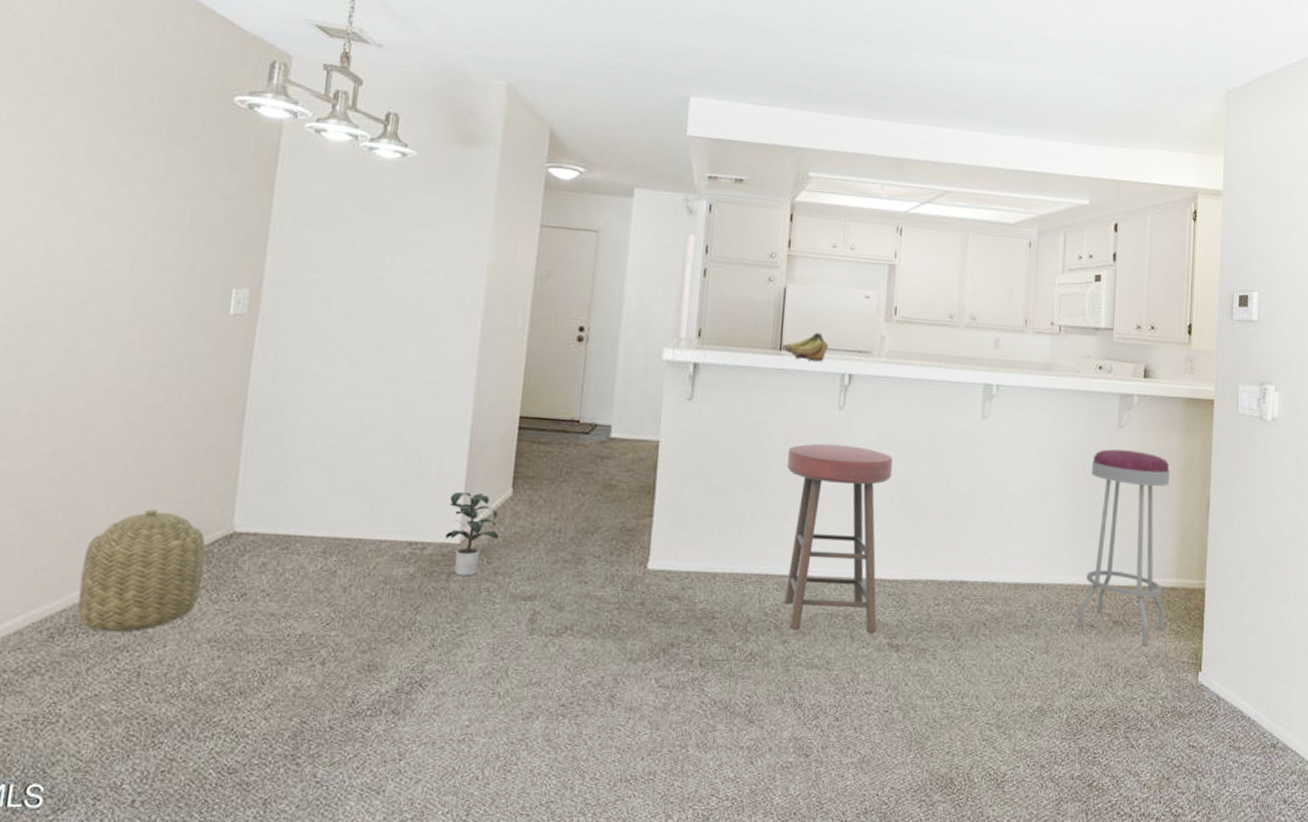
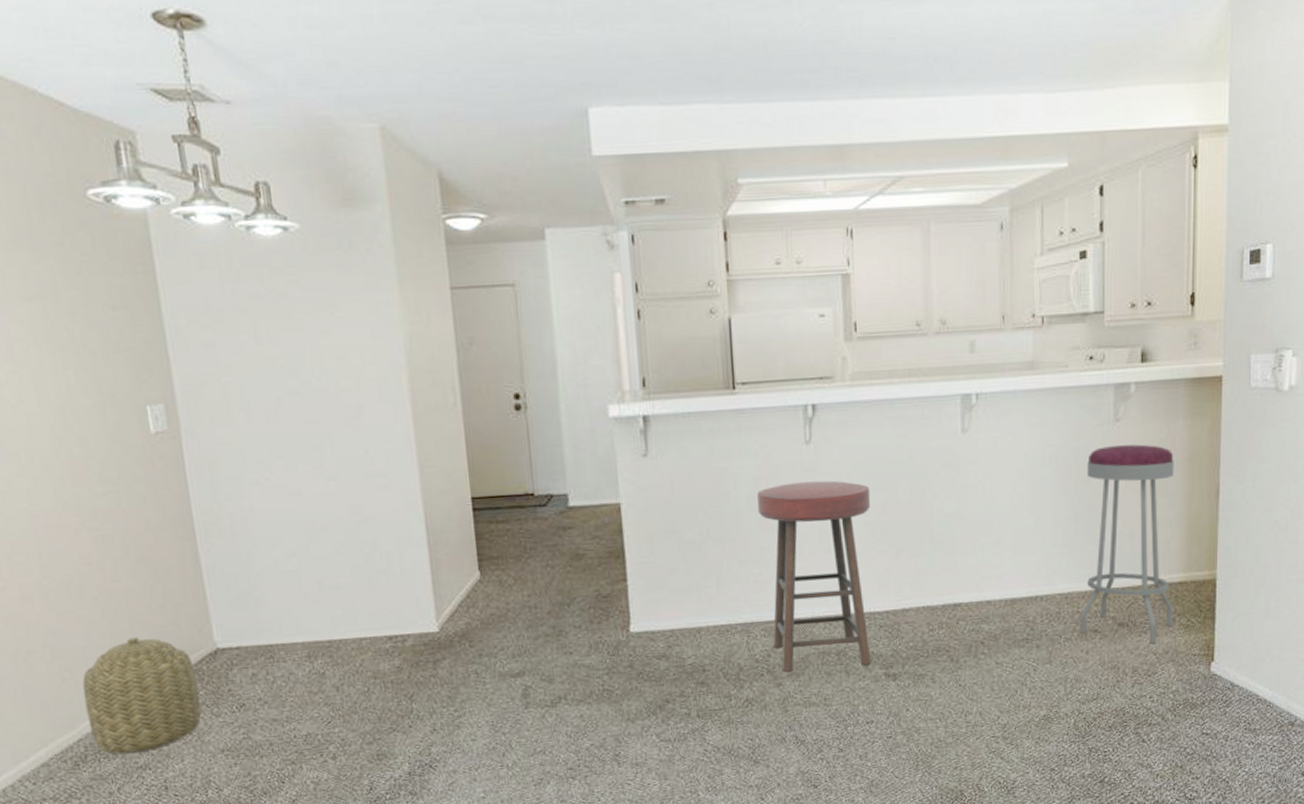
potted plant: present [444,492,499,577] -> none [419,580,475,663]
fruit: present [781,332,828,363] -> none [734,363,786,397]

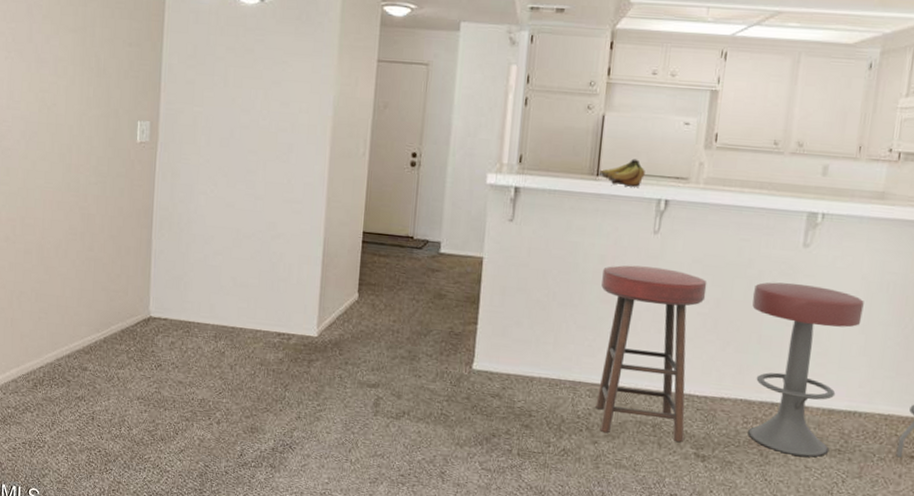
basket: present [82,637,201,754] -> none [50,295,131,387]
fruit: none [734,363,786,397] -> present [598,159,645,188]
bar stool: none [918,472,1030,654] -> present [748,282,864,457]

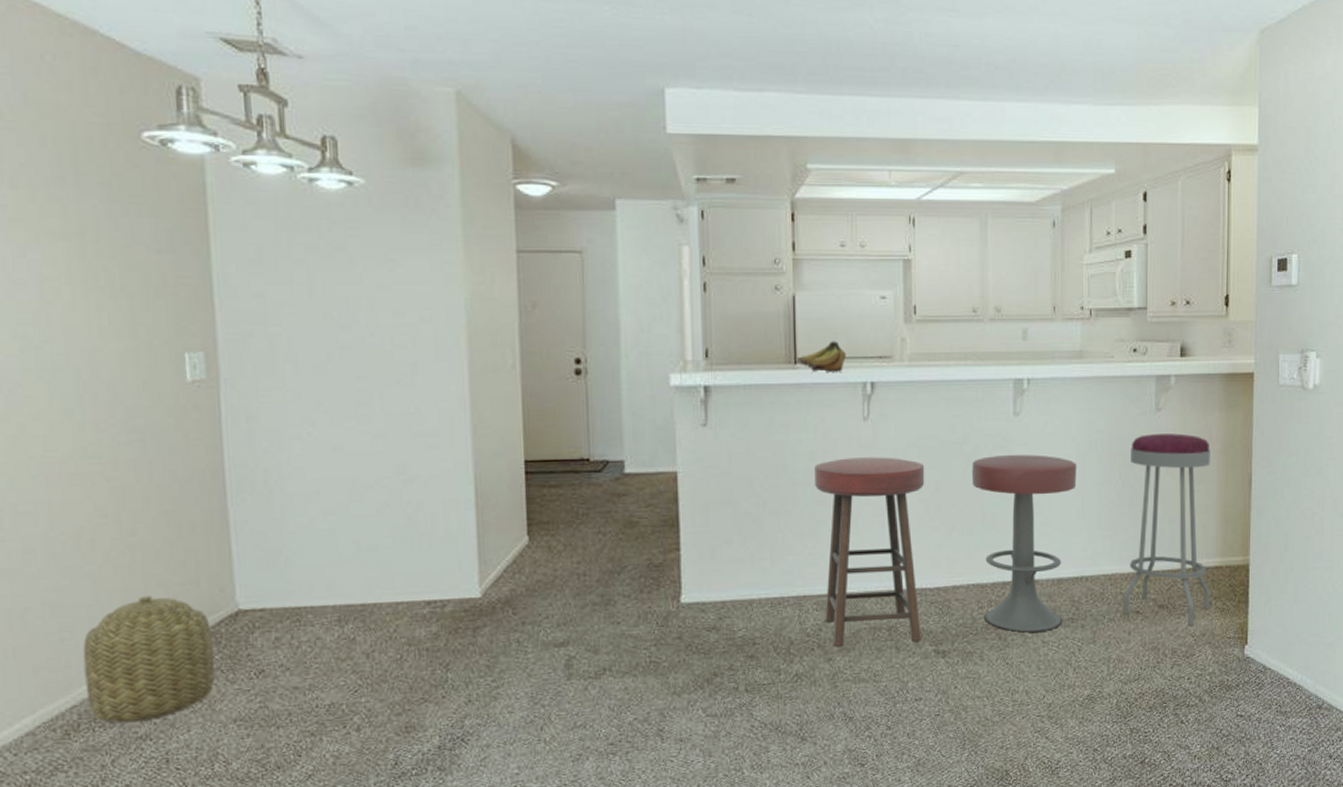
basket: none [50,295,131,387] -> present [82,596,215,723]

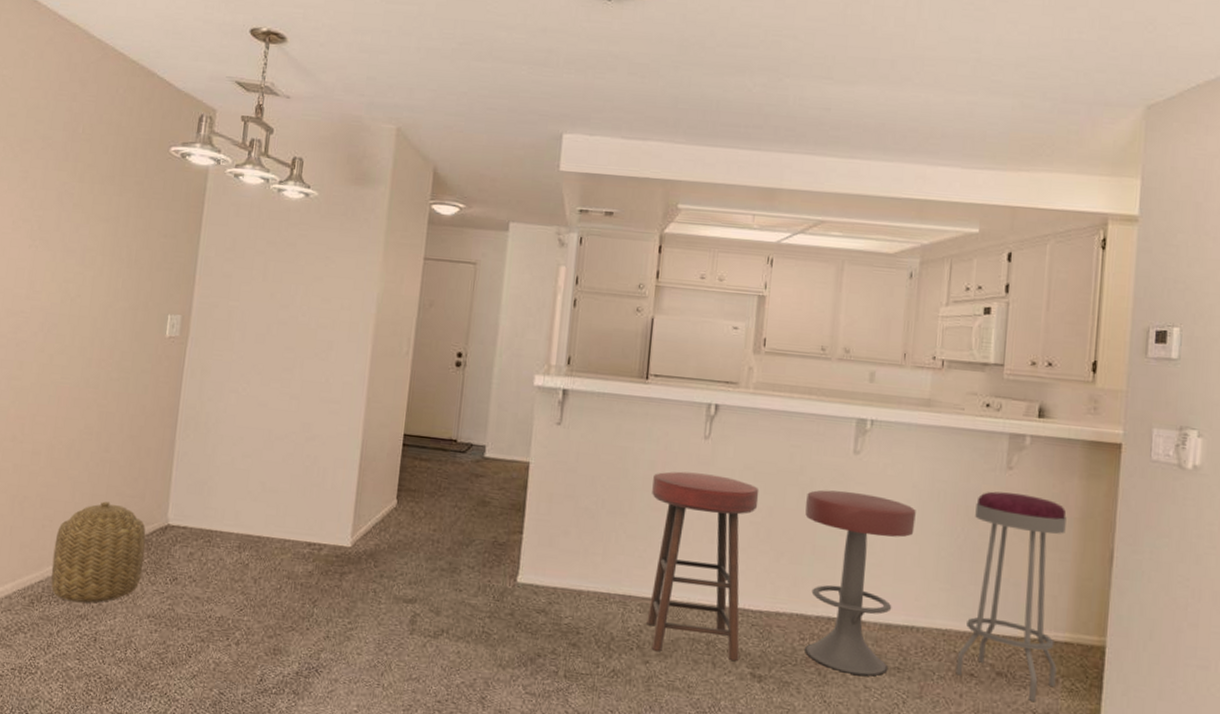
fruit: present [796,341,846,373] -> none [648,362,695,392]

